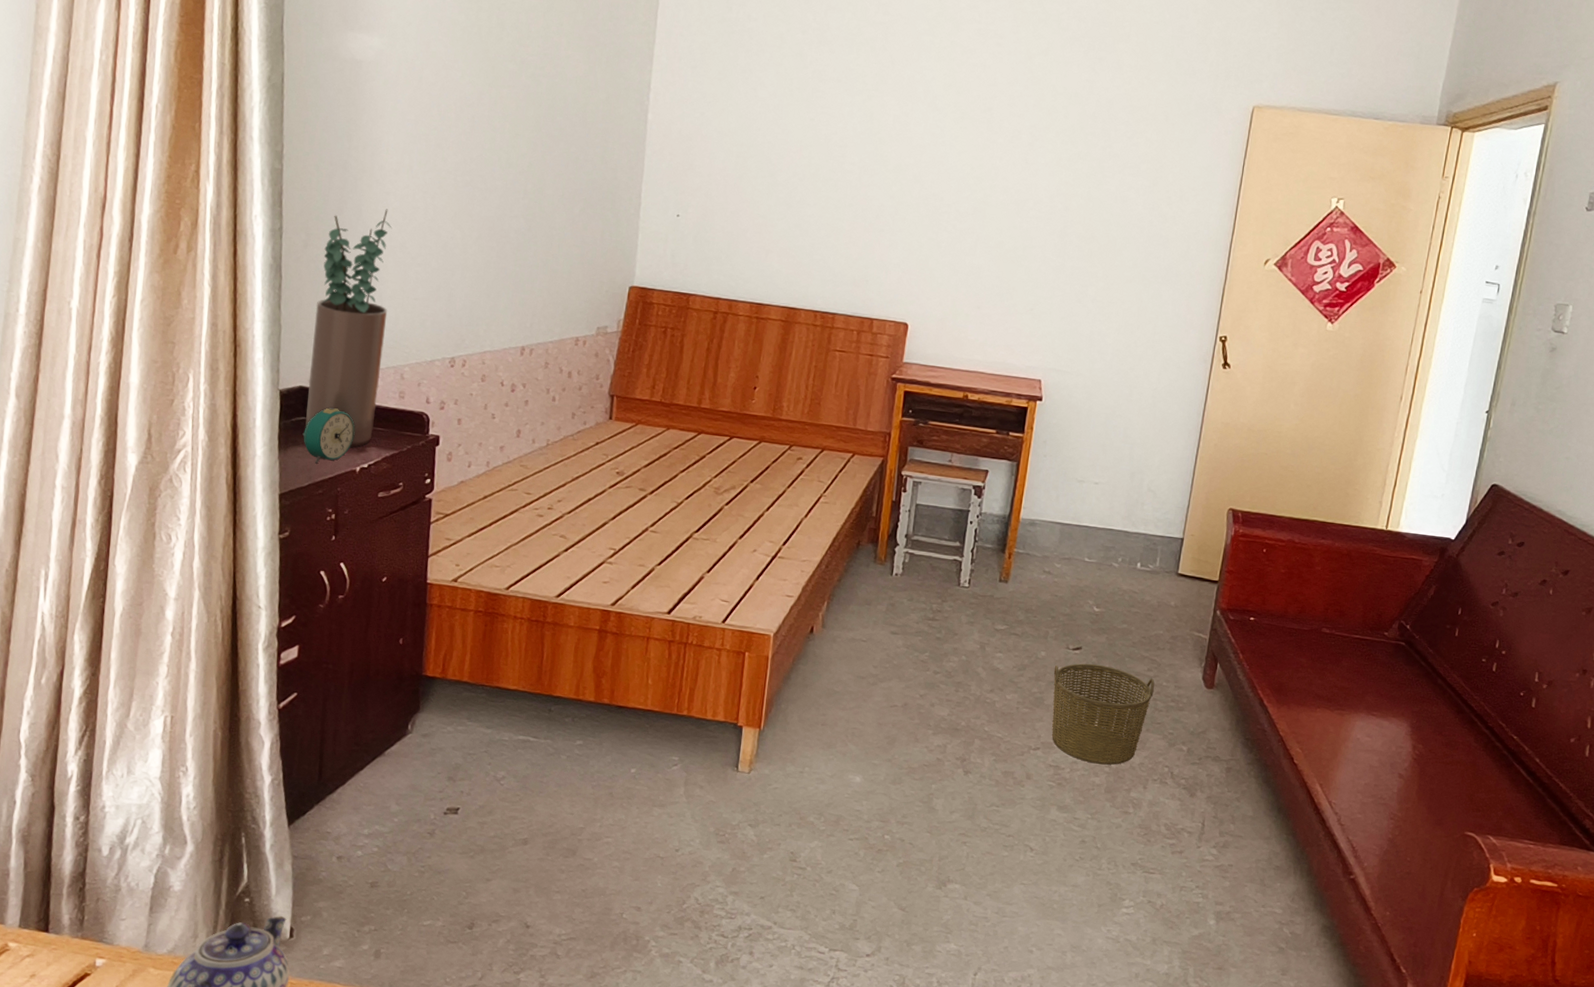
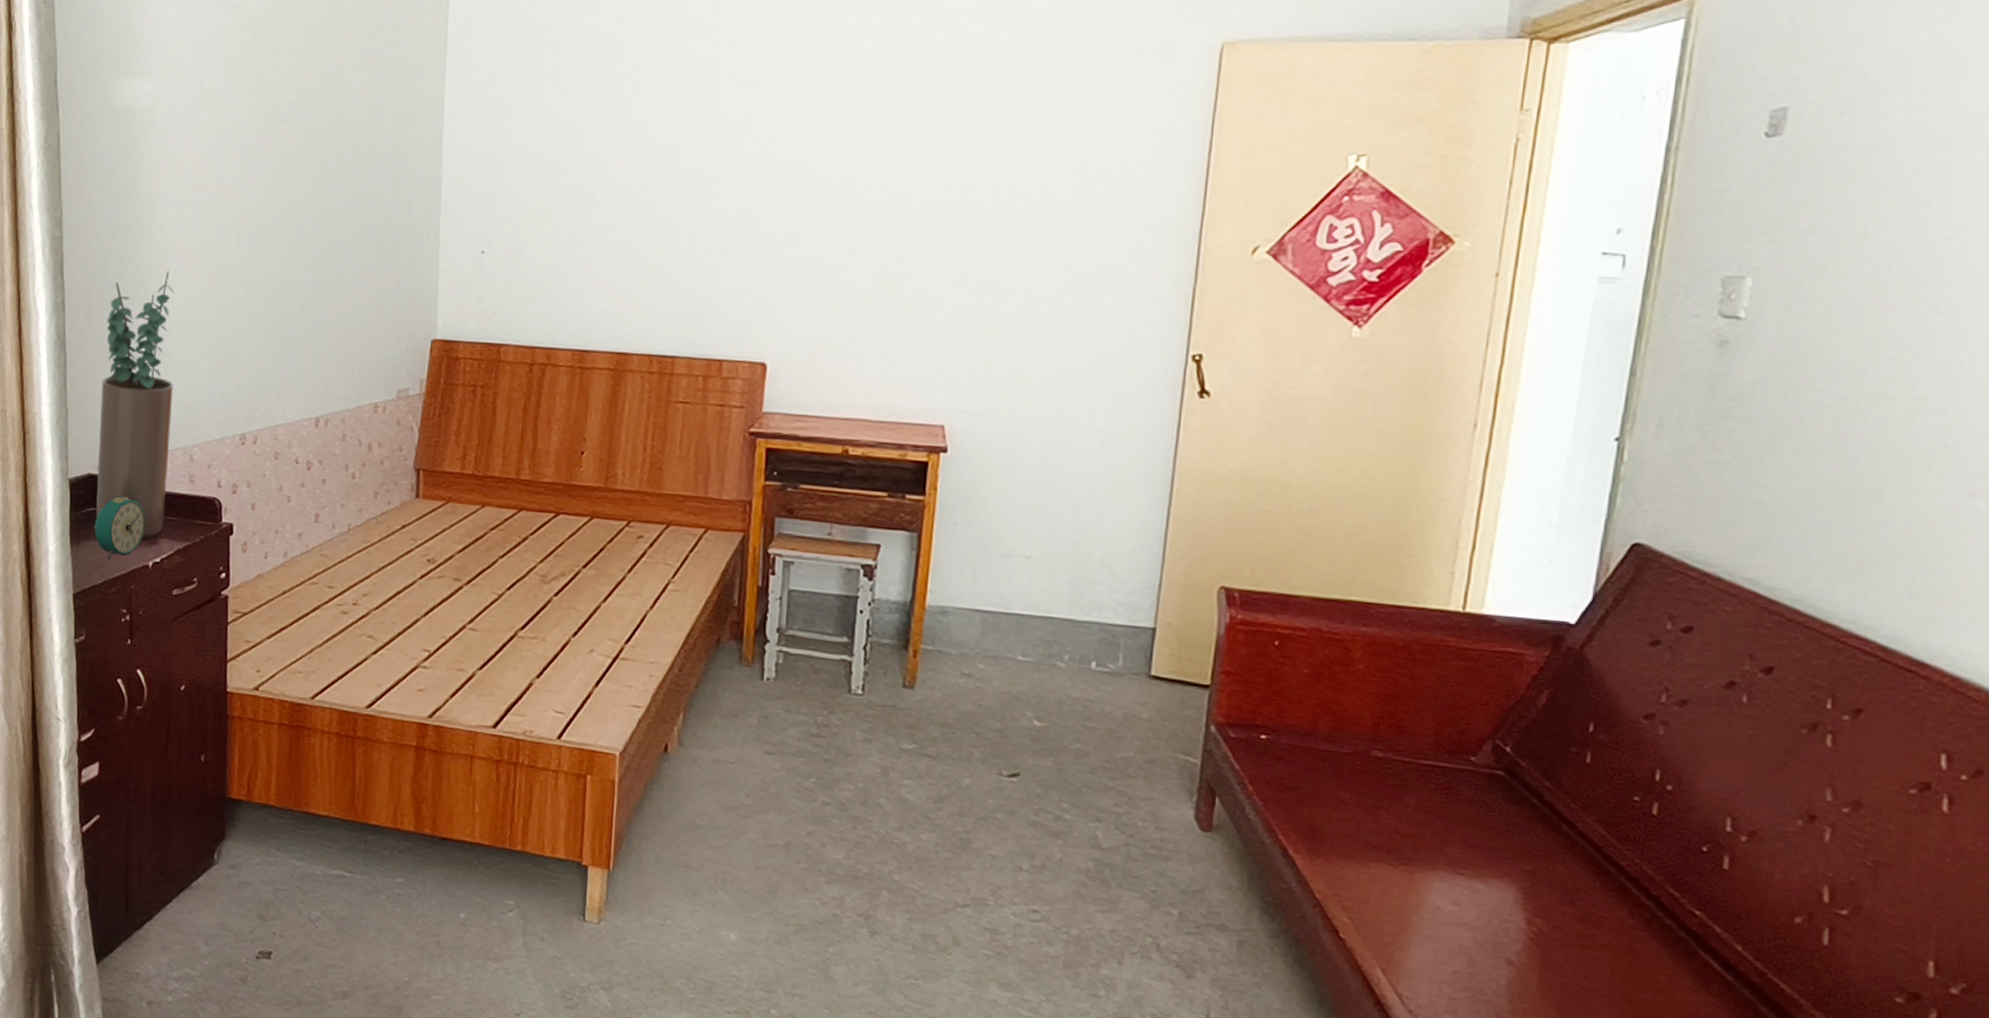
basket: present [1051,663,1155,765] -> none [982,794,1126,931]

